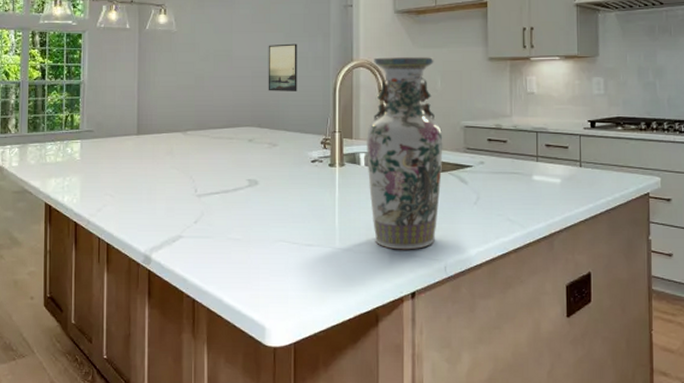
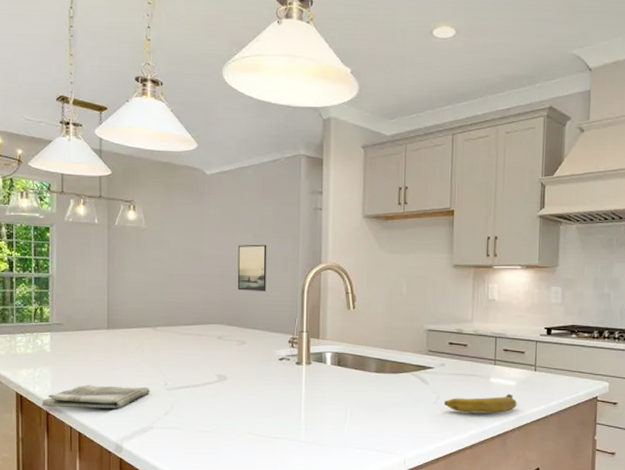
dish towel: none [70,193,180,218] -> present [41,385,150,410]
vase: present [367,57,443,250] -> none [333,261,407,444]
fruit: none [485,192,563,214] -> present [444,393,517,414]

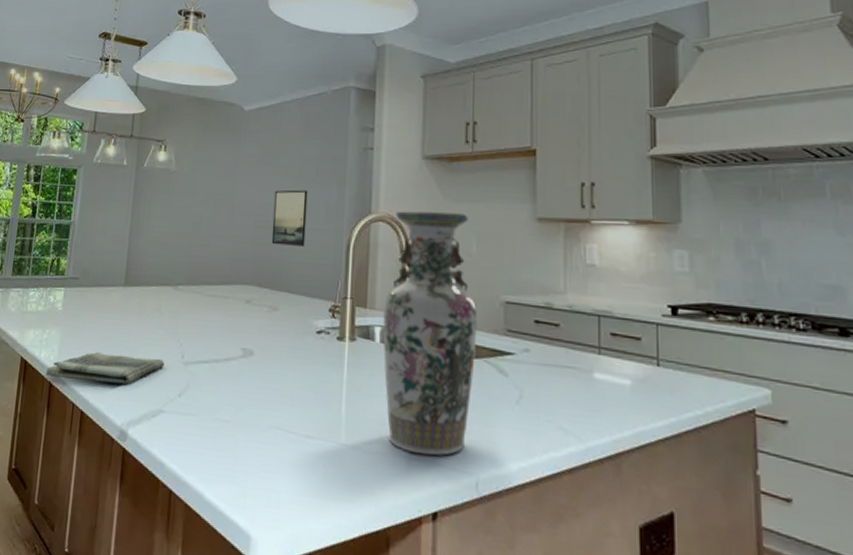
vase: none [333,261,407,444] -> present [383,211,478,456]
fruit: present [444,393,517,414] -> none [530,396,634,424]

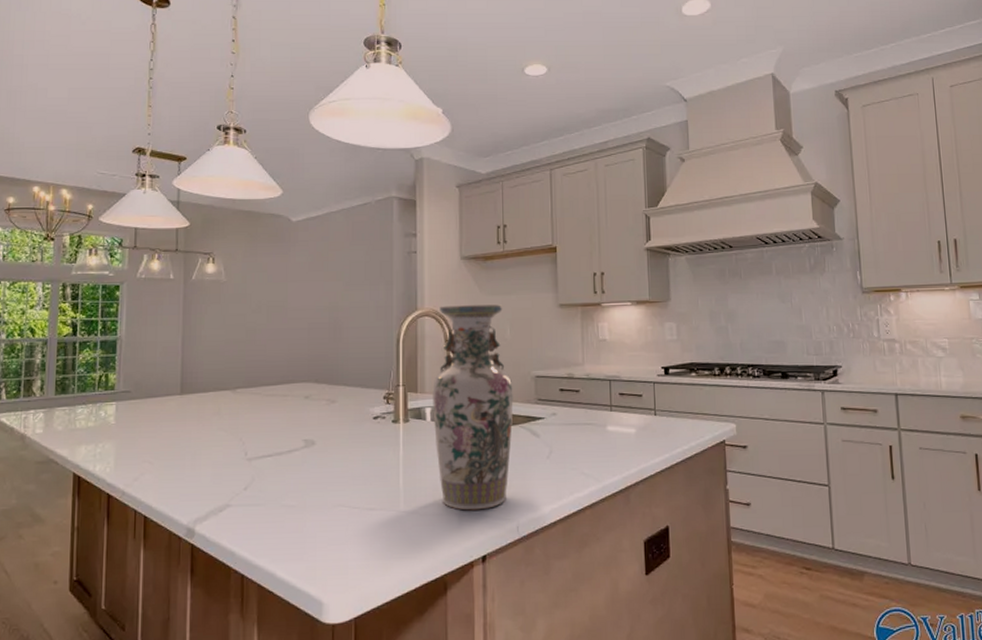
dish towel: present [45,352,165,385] -> none [102,458,228,488]
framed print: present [271,189,308,246] -> none [326,292,358,344]

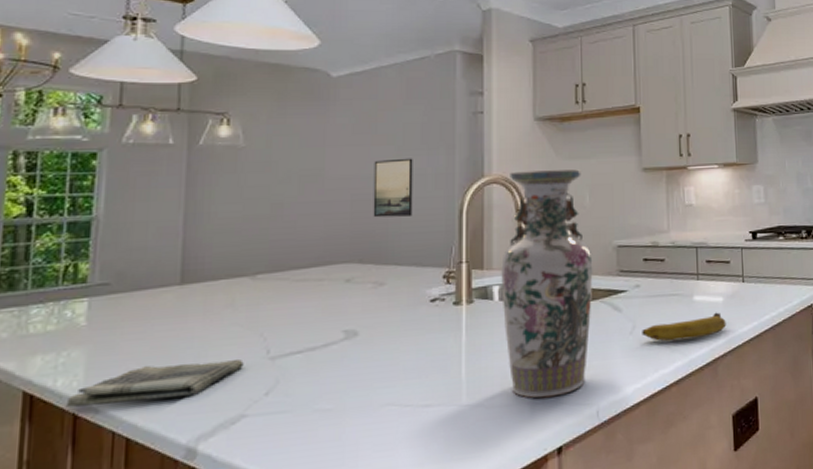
dish towel: none [102,458,228,488] -> present [65,358,244,407]
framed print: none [326,292,358,344] -> present [373,158,413,218]
fruit: none [558,442,639,467] -> present [642,312,726,342]

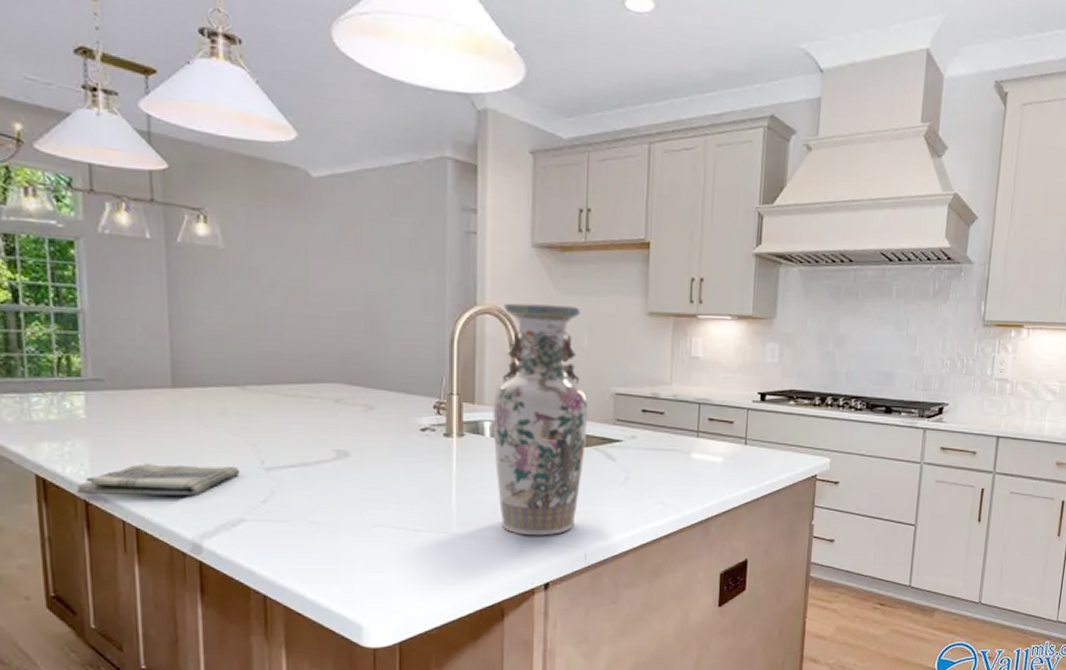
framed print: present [373,158,413,218] -> none [360,276,401,340]
fruit: present [642,312,726,342] -> none [635,472,723,496]

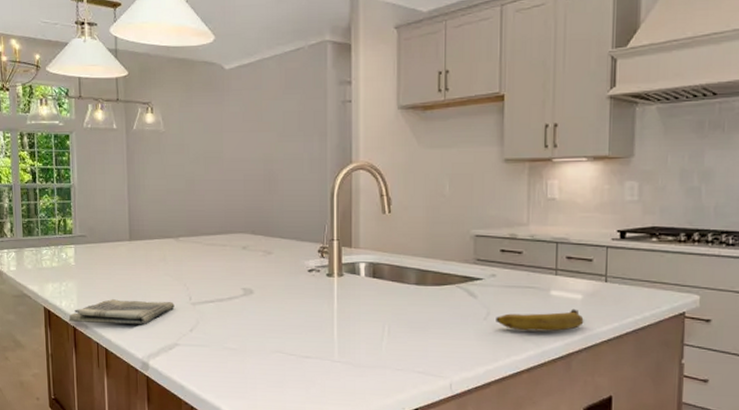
vase: present [493,303,589,536] -> none [367,158,451,366]
fruit: none [635,472,723,496] -> present [496,309,584,332]

